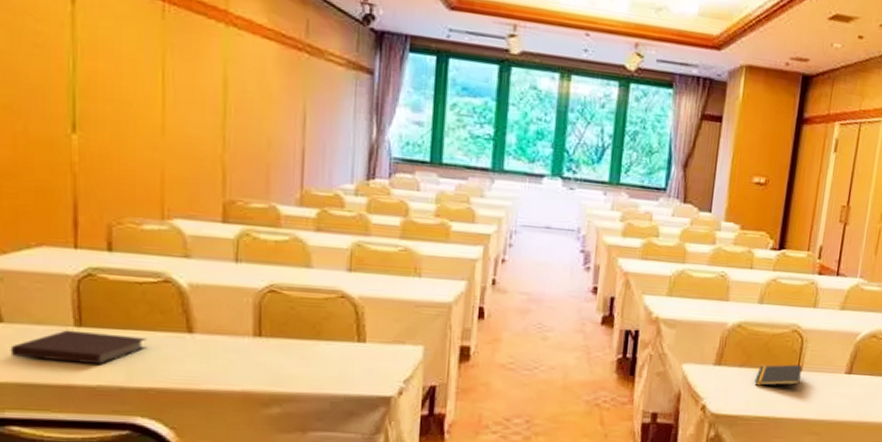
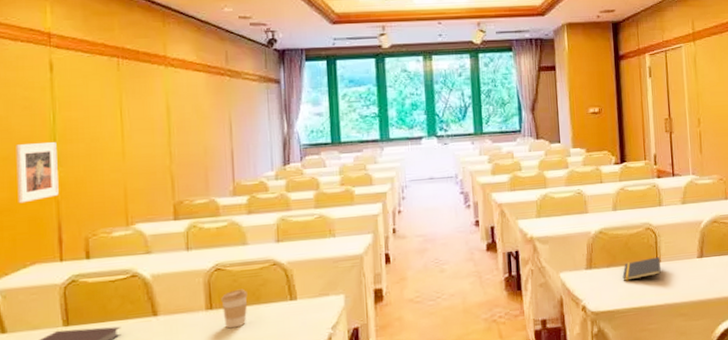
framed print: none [22,92,76,168] -> present [16,142,59,204]
coffee cup: none [273,318,306,363] -> present [221,289,248,329]

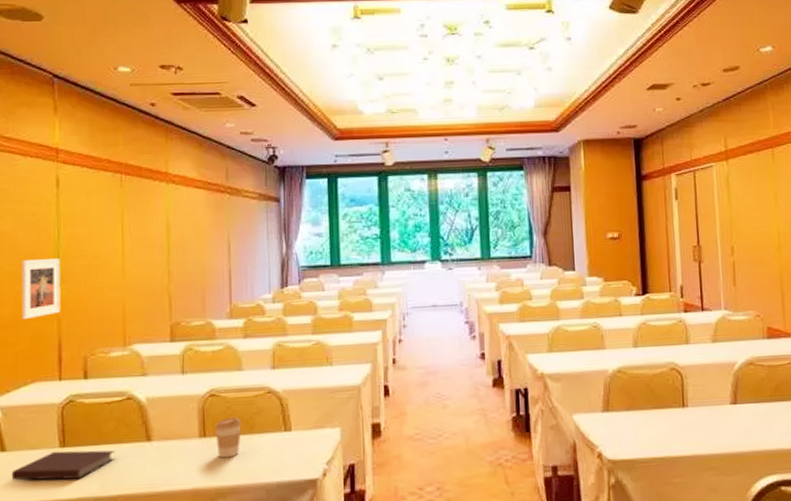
notepad: present [622,257,661,281] -> none [644,401,688,427]

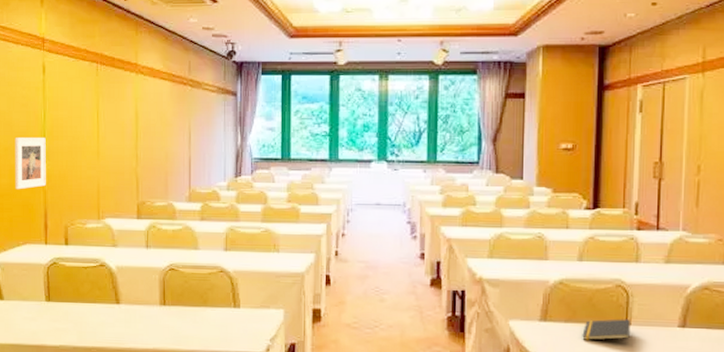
notebook: present [11,450,116,480] -> none [8,304,90,330]
coffee cup: present [215,417,242,459] -> none [173,290,196,326]
notepad: none [644,401,688,427] -> present [582,319,630,341]

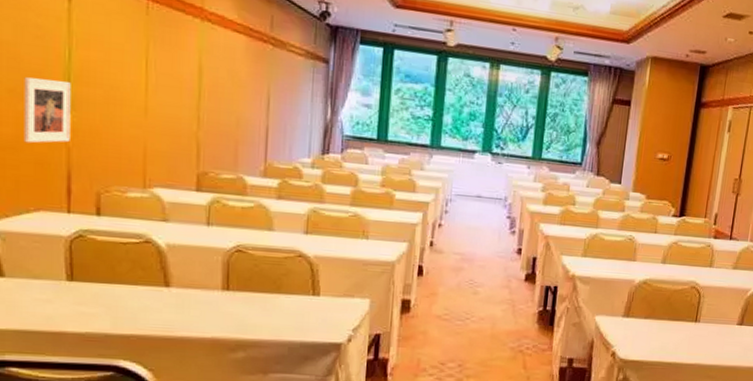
notepad: present [582,319,630,341] -> none [658,316,700,335]

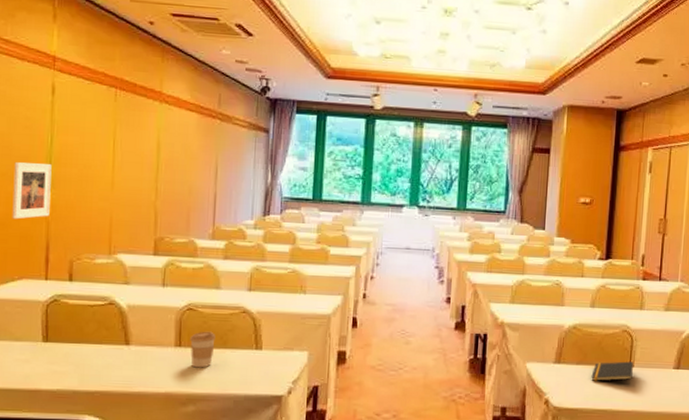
coffee cup: none [239,274,268,313] -> present [190,331,216,368]
notepad: none [658,316,700,335] -> present [591,361,633,381]

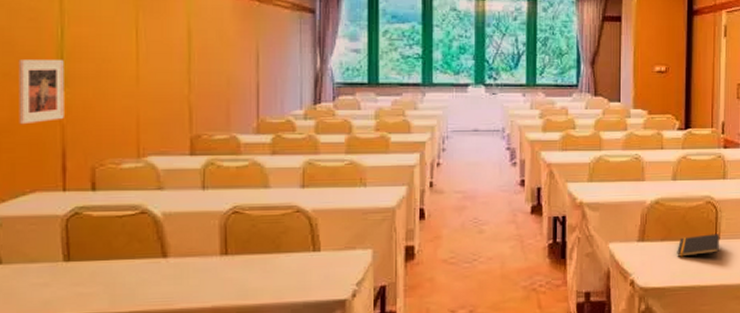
coffee cup: present [190,331,216,368] -> none [238,235,267,277]

